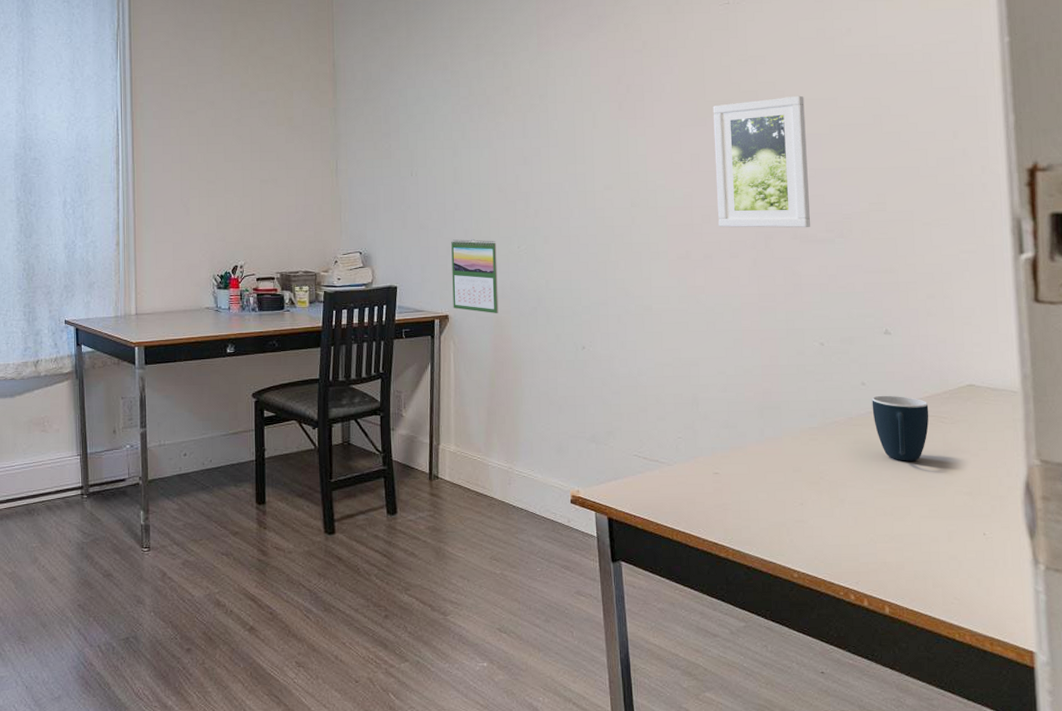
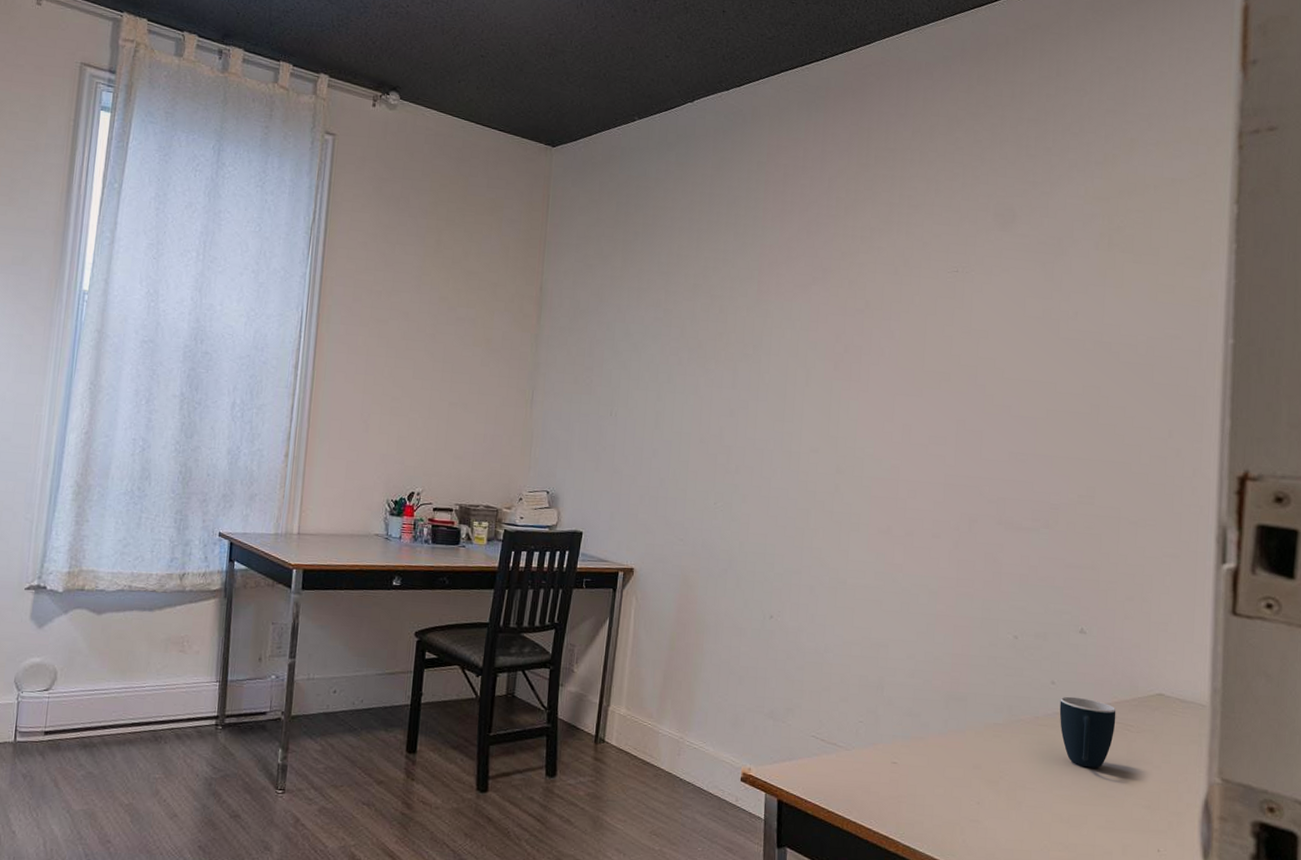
calendar: present [451,239,499,313] -> none [639,488,692,571]
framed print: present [712,95,811,228] -> none [924,375,1024,515]

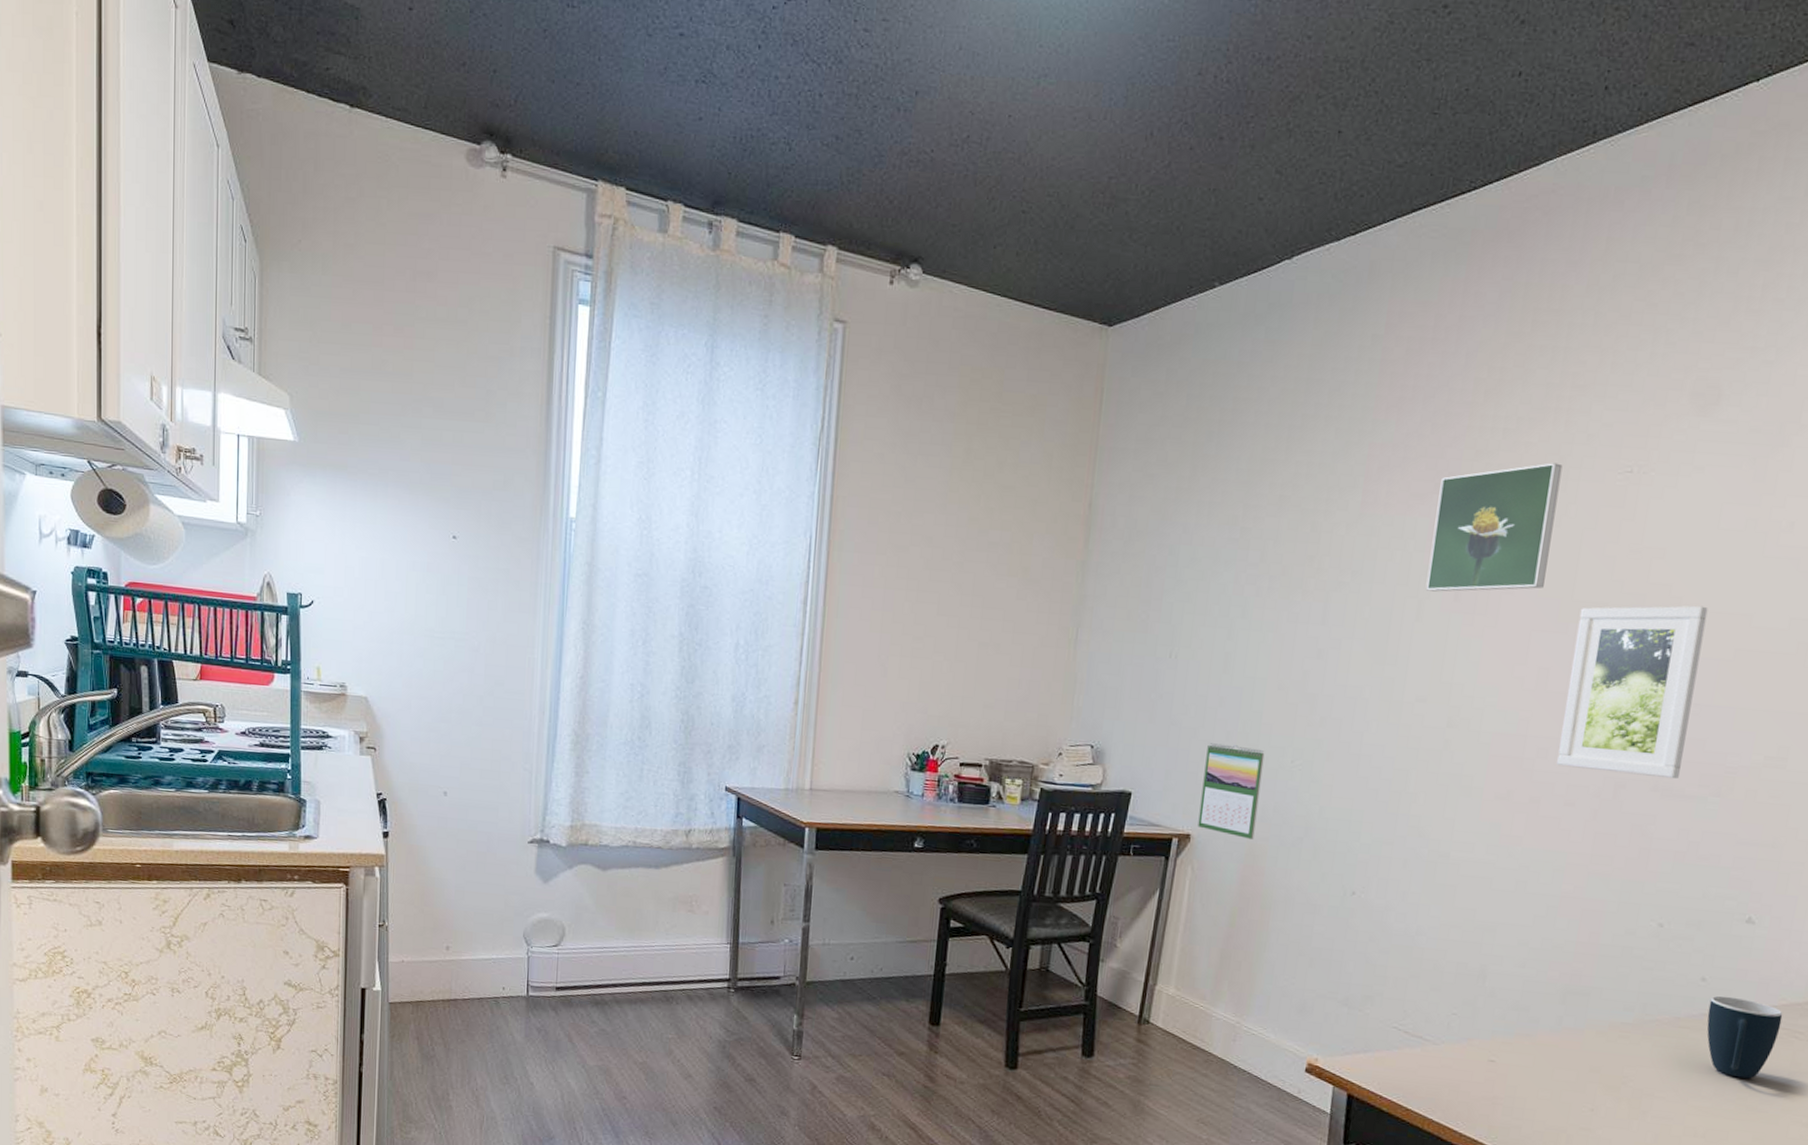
calendar: none [639,488,692,571] -> present [1197,743,1265,839]
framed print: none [811,263,907,363] -> present [1425,463,1563,592]
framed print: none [924,375,1024,515] -> present [1557,605,1708,779]

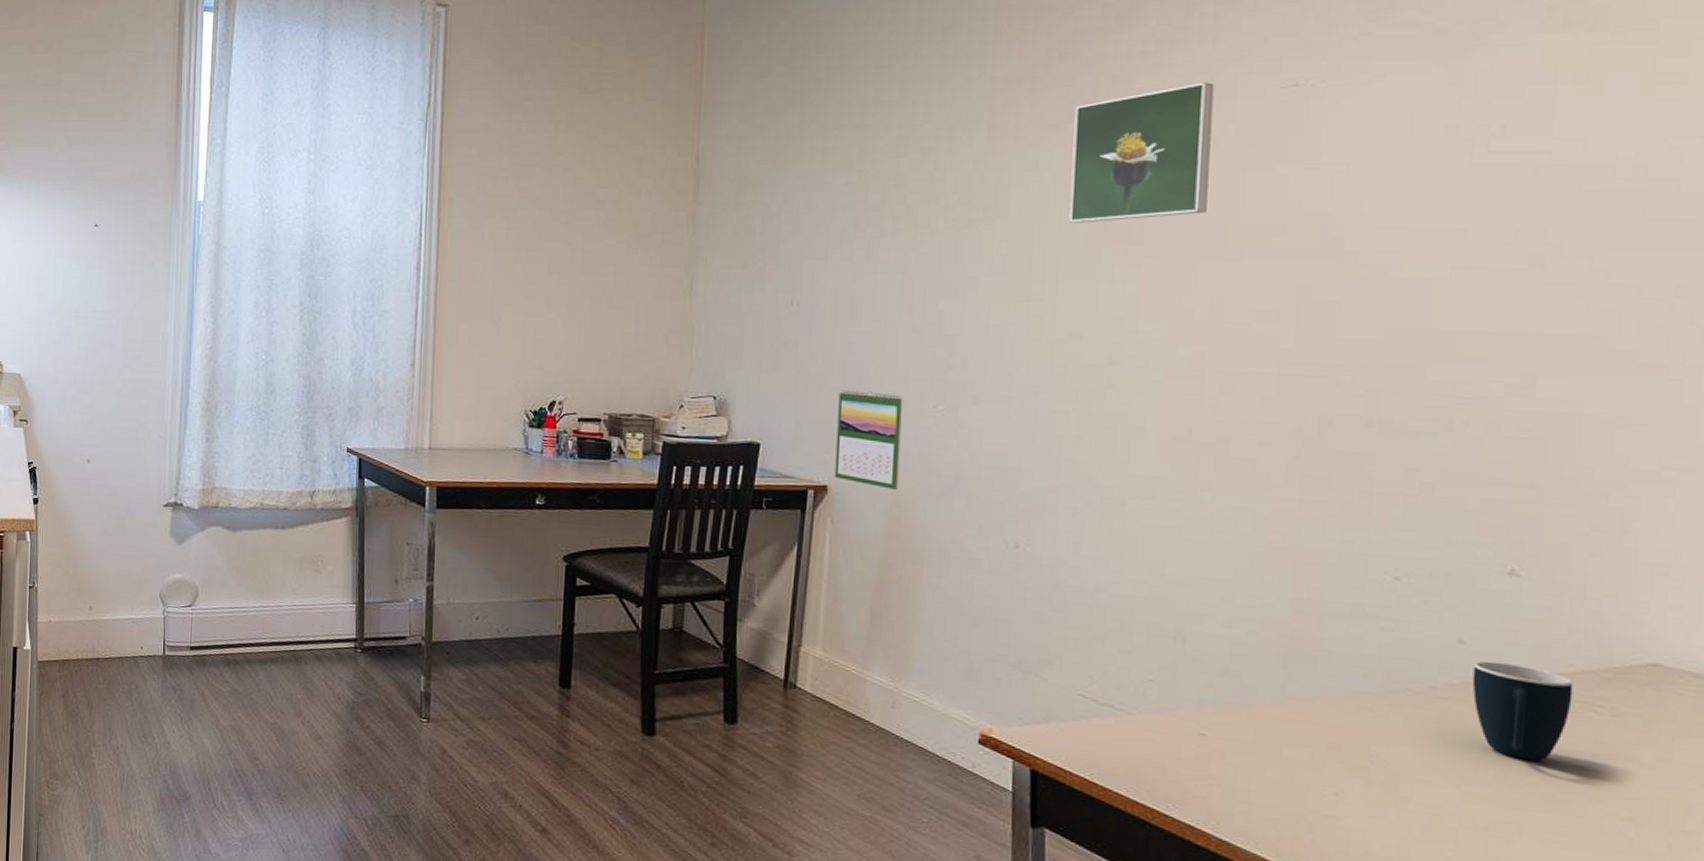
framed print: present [1557,605,1708,779] -> none [1245,221,1410,413]

